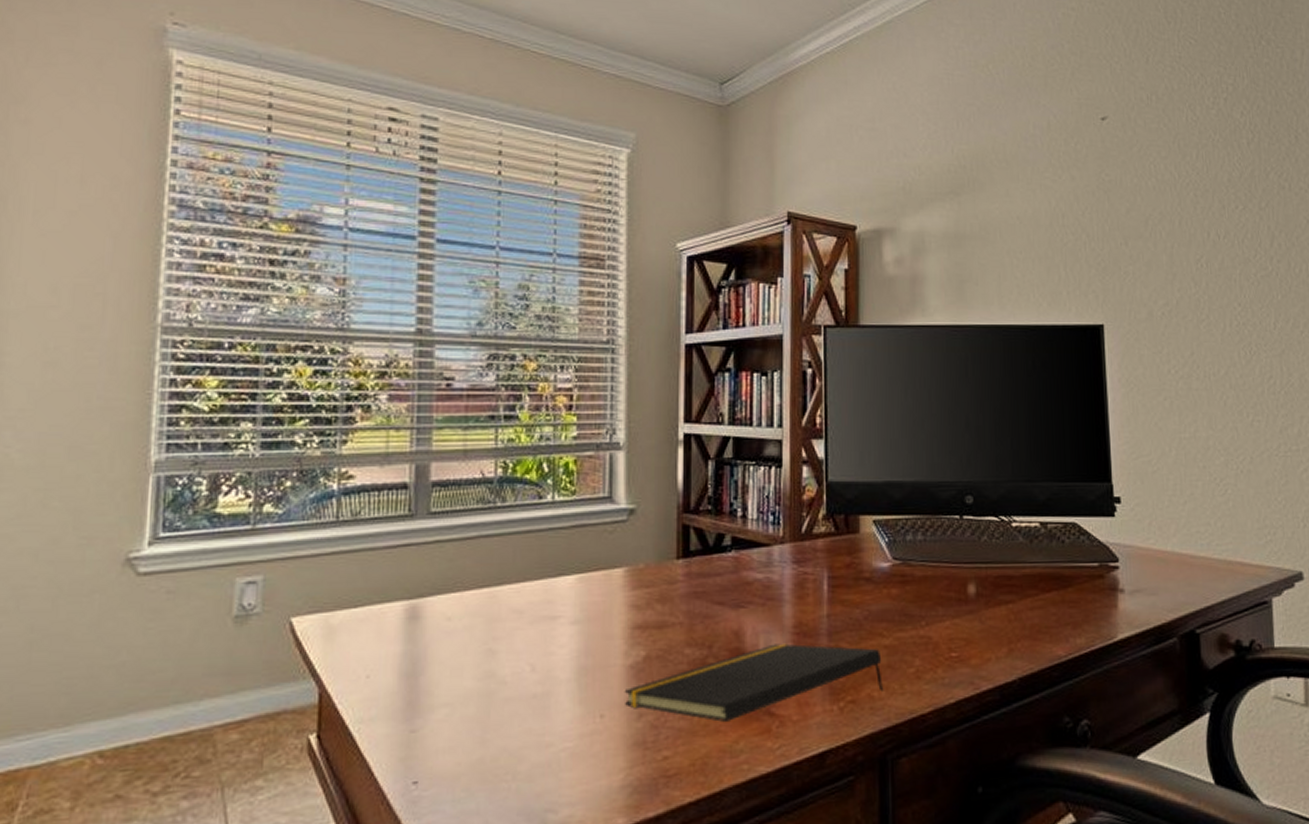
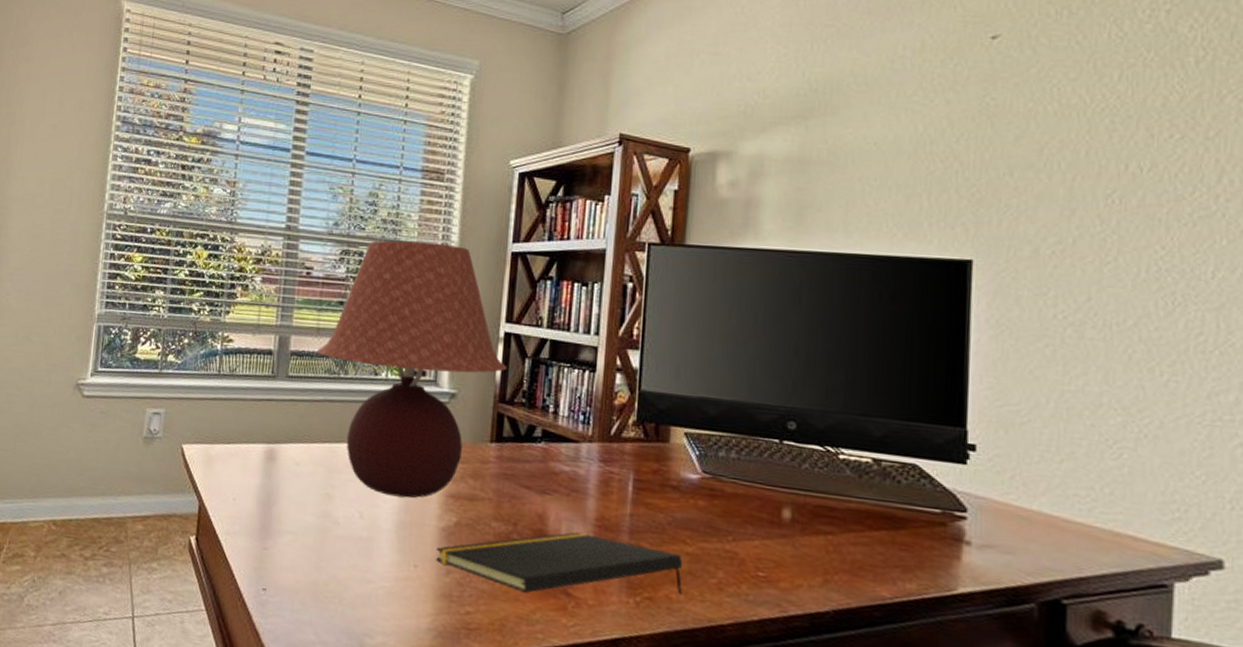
table lamp: none [465,339,690,639] -> present [316,240,508,498]

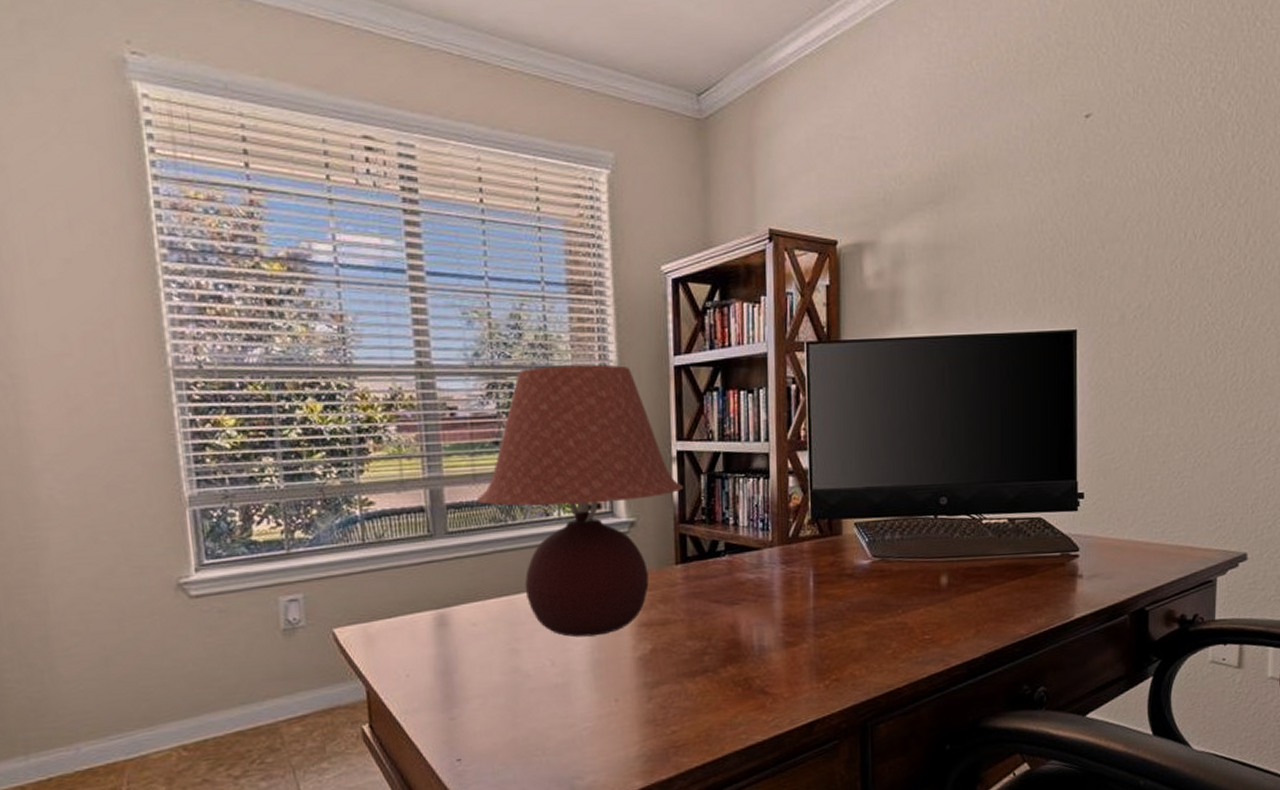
notepad: present [435,532,683,595] -> none [634,633,865,701]

